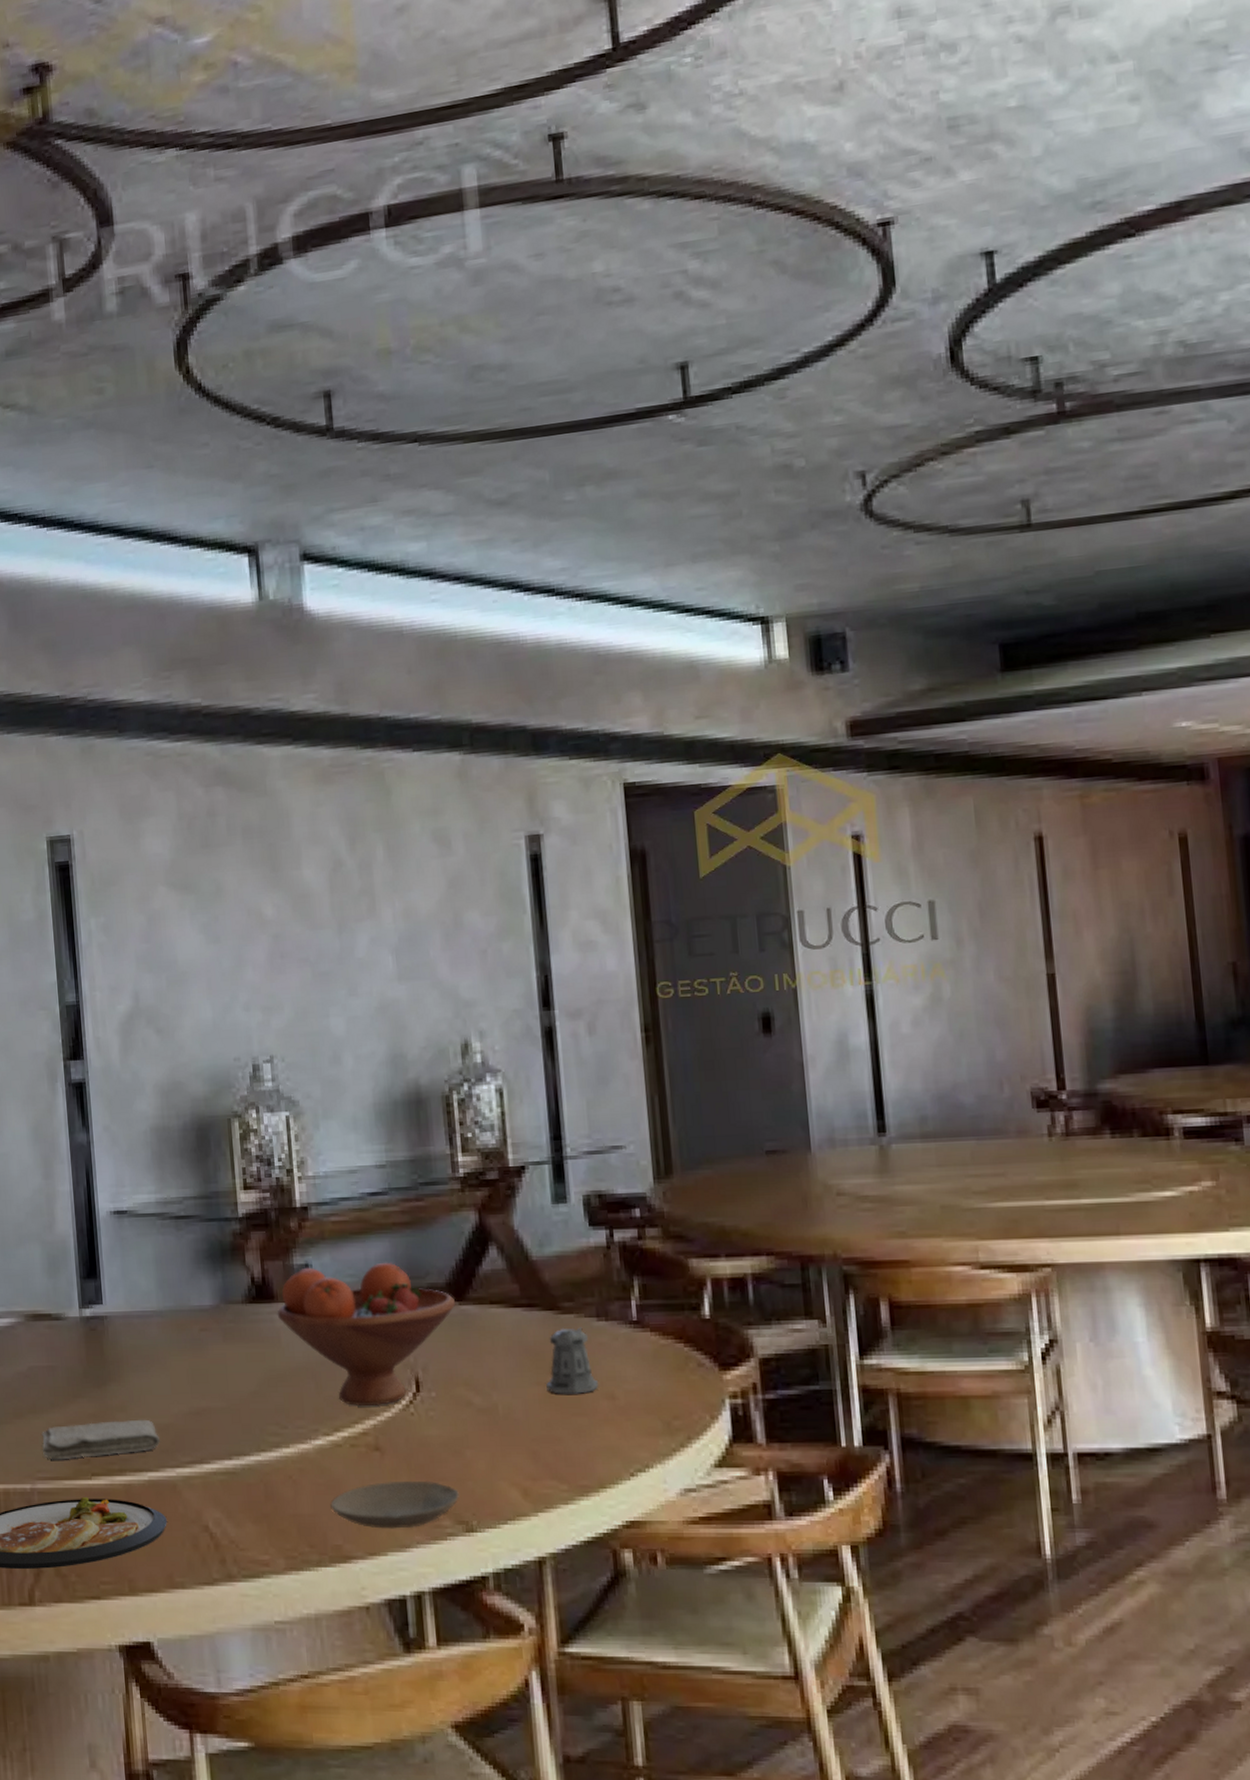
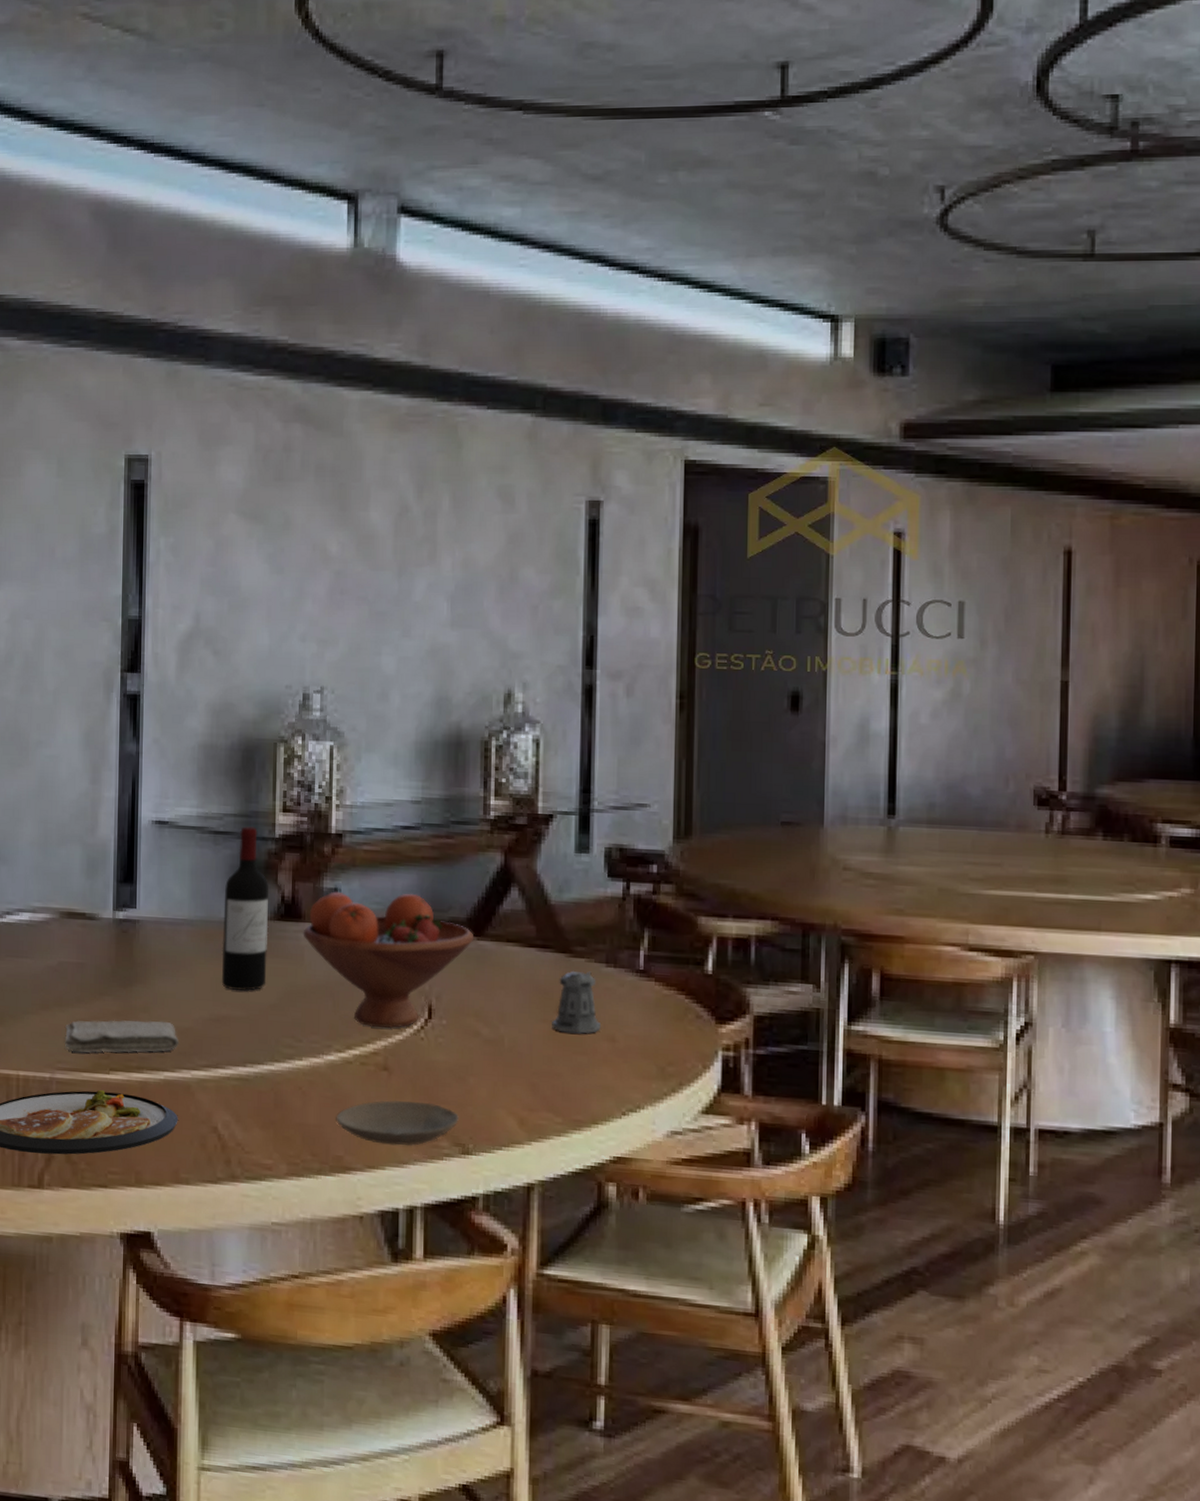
wine bottle: none [192,1208,244,1380] -> present [221,826,269,991]

